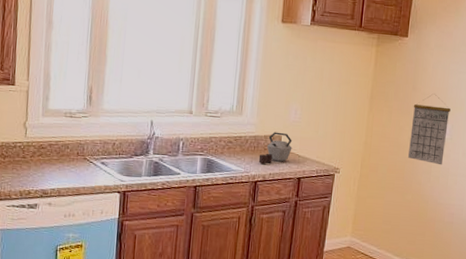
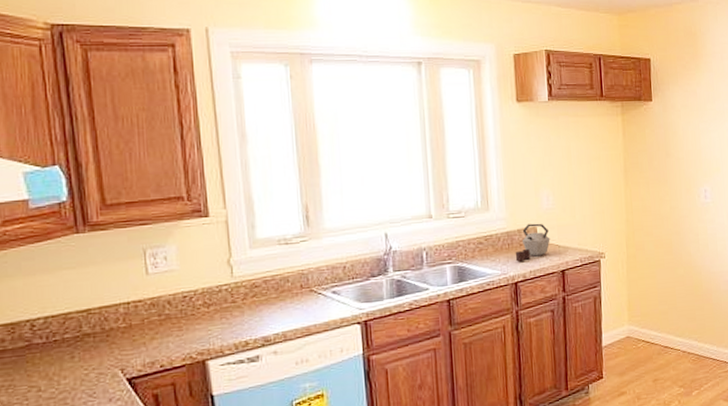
calendar: present [408,94,451,165] -> none [669,157,709,232]

